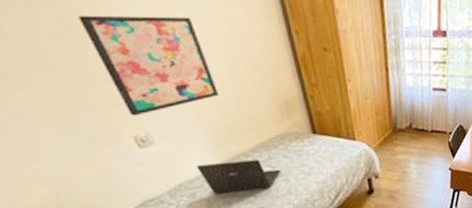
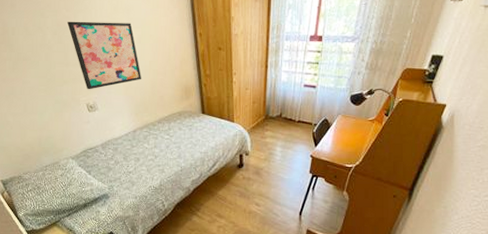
laptop: present [196,159,281,194] -> none [121,128,176,151]

